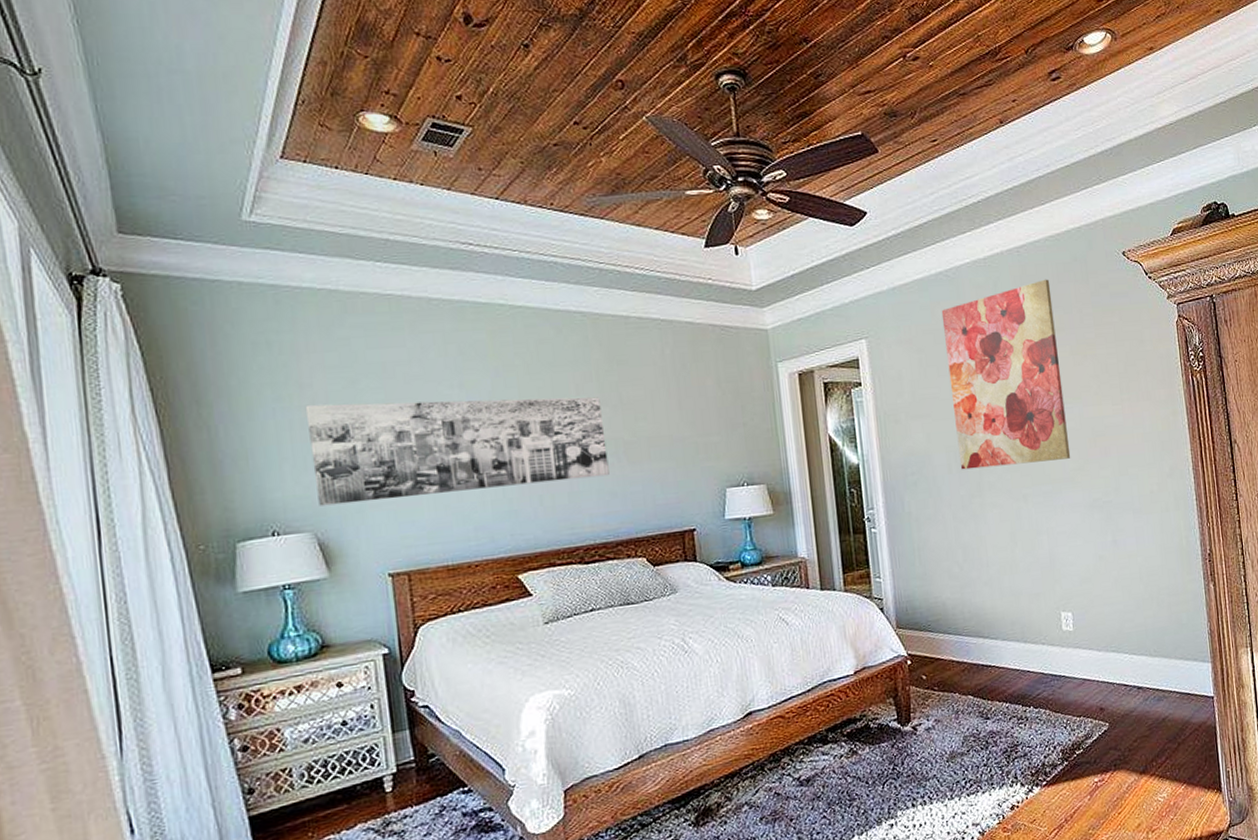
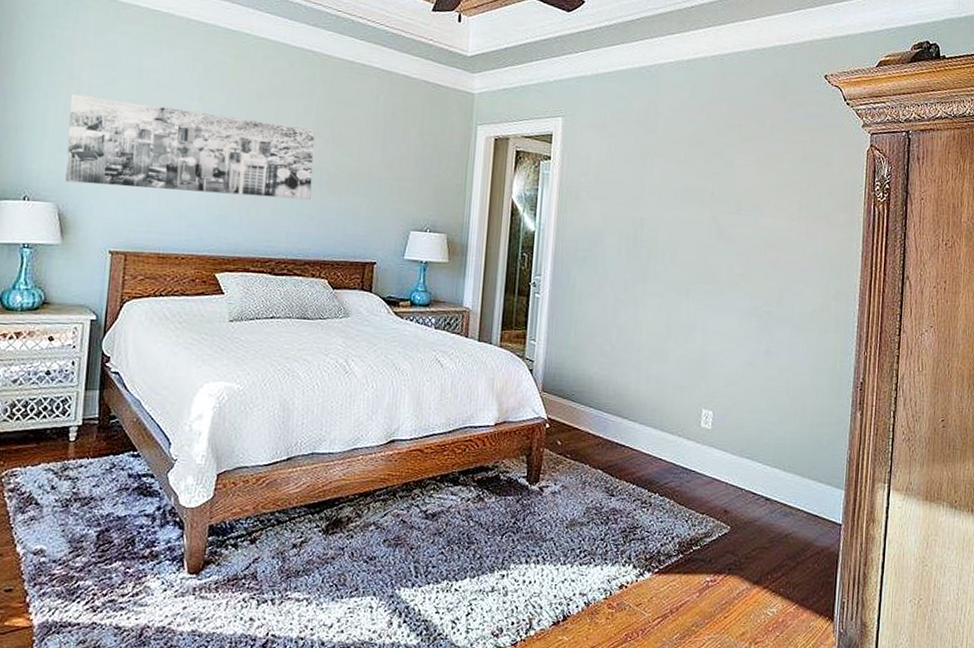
wall art: present [941,279,1071,470] -> none [629,89,748,263]

